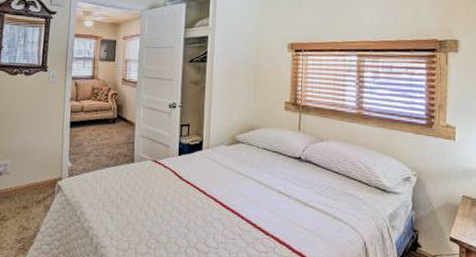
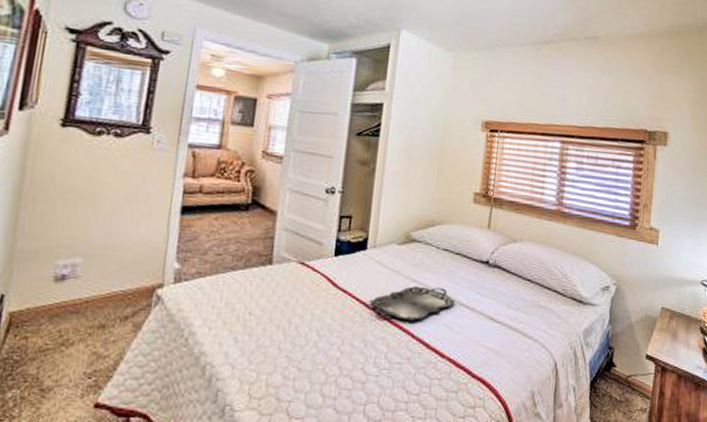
serving tray: none [207,178,275,205] -> present [369,286,456,321]

